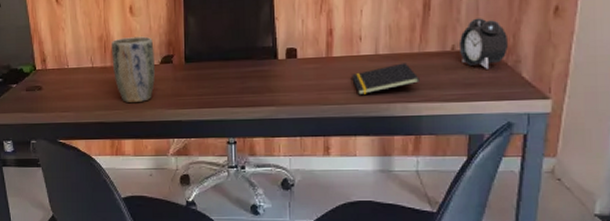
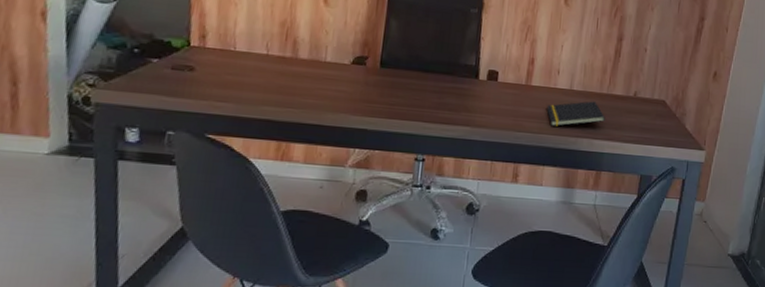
plant pot: present [112,36,155,103] -> none [293,27,347,103]
alarm clock: present [460,18,508,69] -> none [640,71,678,117]

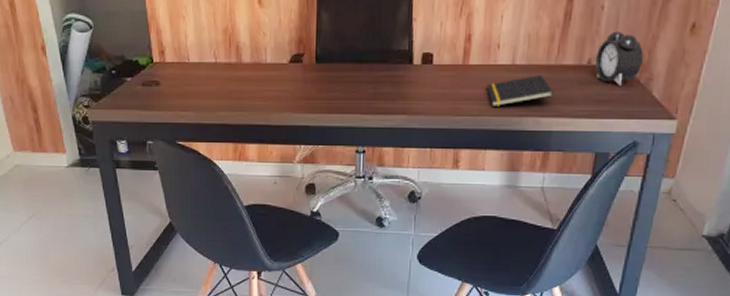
alarm clock: none [640,71,678,117] -> present [596,31,643,86]

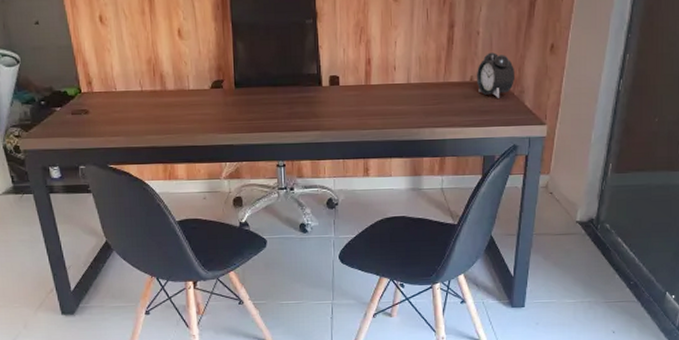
notepad: present [486,75,554,106] -> none [387,91,444,120]

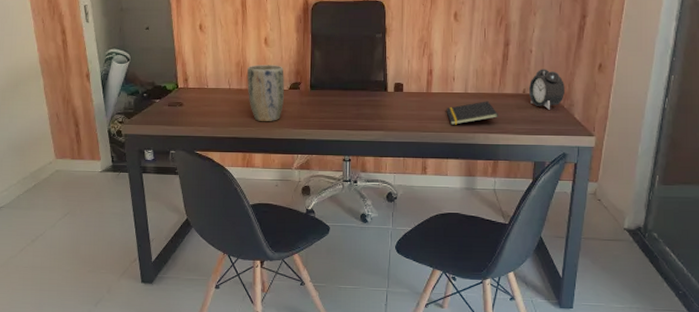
plant pot: none [161,60,206,128] -> present [247,65,284,122]
notepad: none [387,91,444,120] -> present [446,101,498,125]

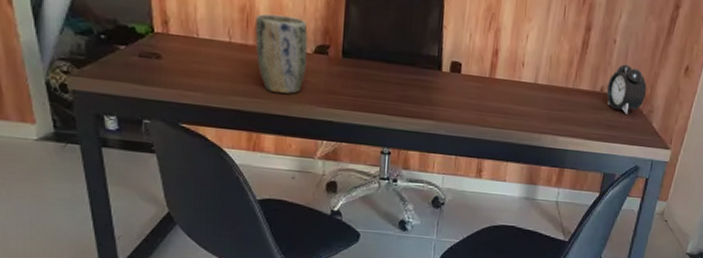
notepad: present [446,101,498,125] -> none [510,96,570,122]

